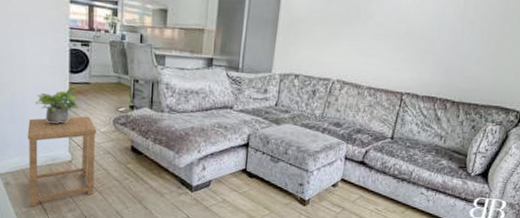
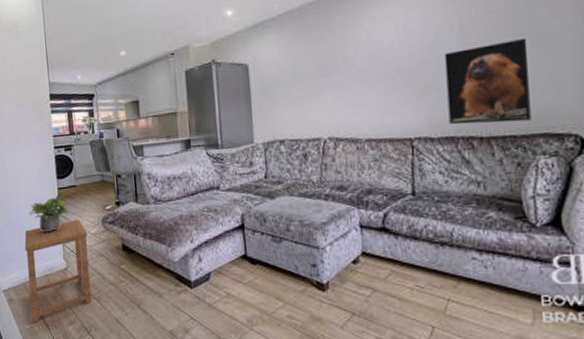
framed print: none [434,25,509,95] -> present [444,37,531,125]

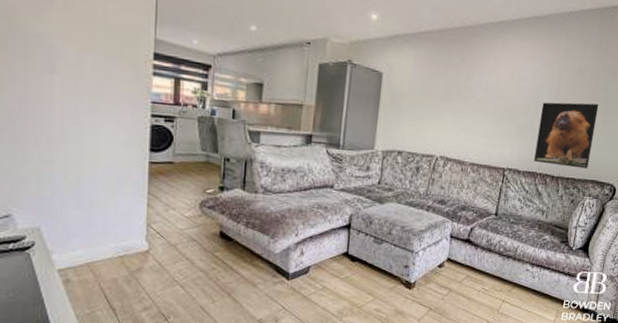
side table: present [24,219,92,323] -> none [94,199,180,308]
potted plant: present [28,191,68,232] -> none [106,166,160,209]

